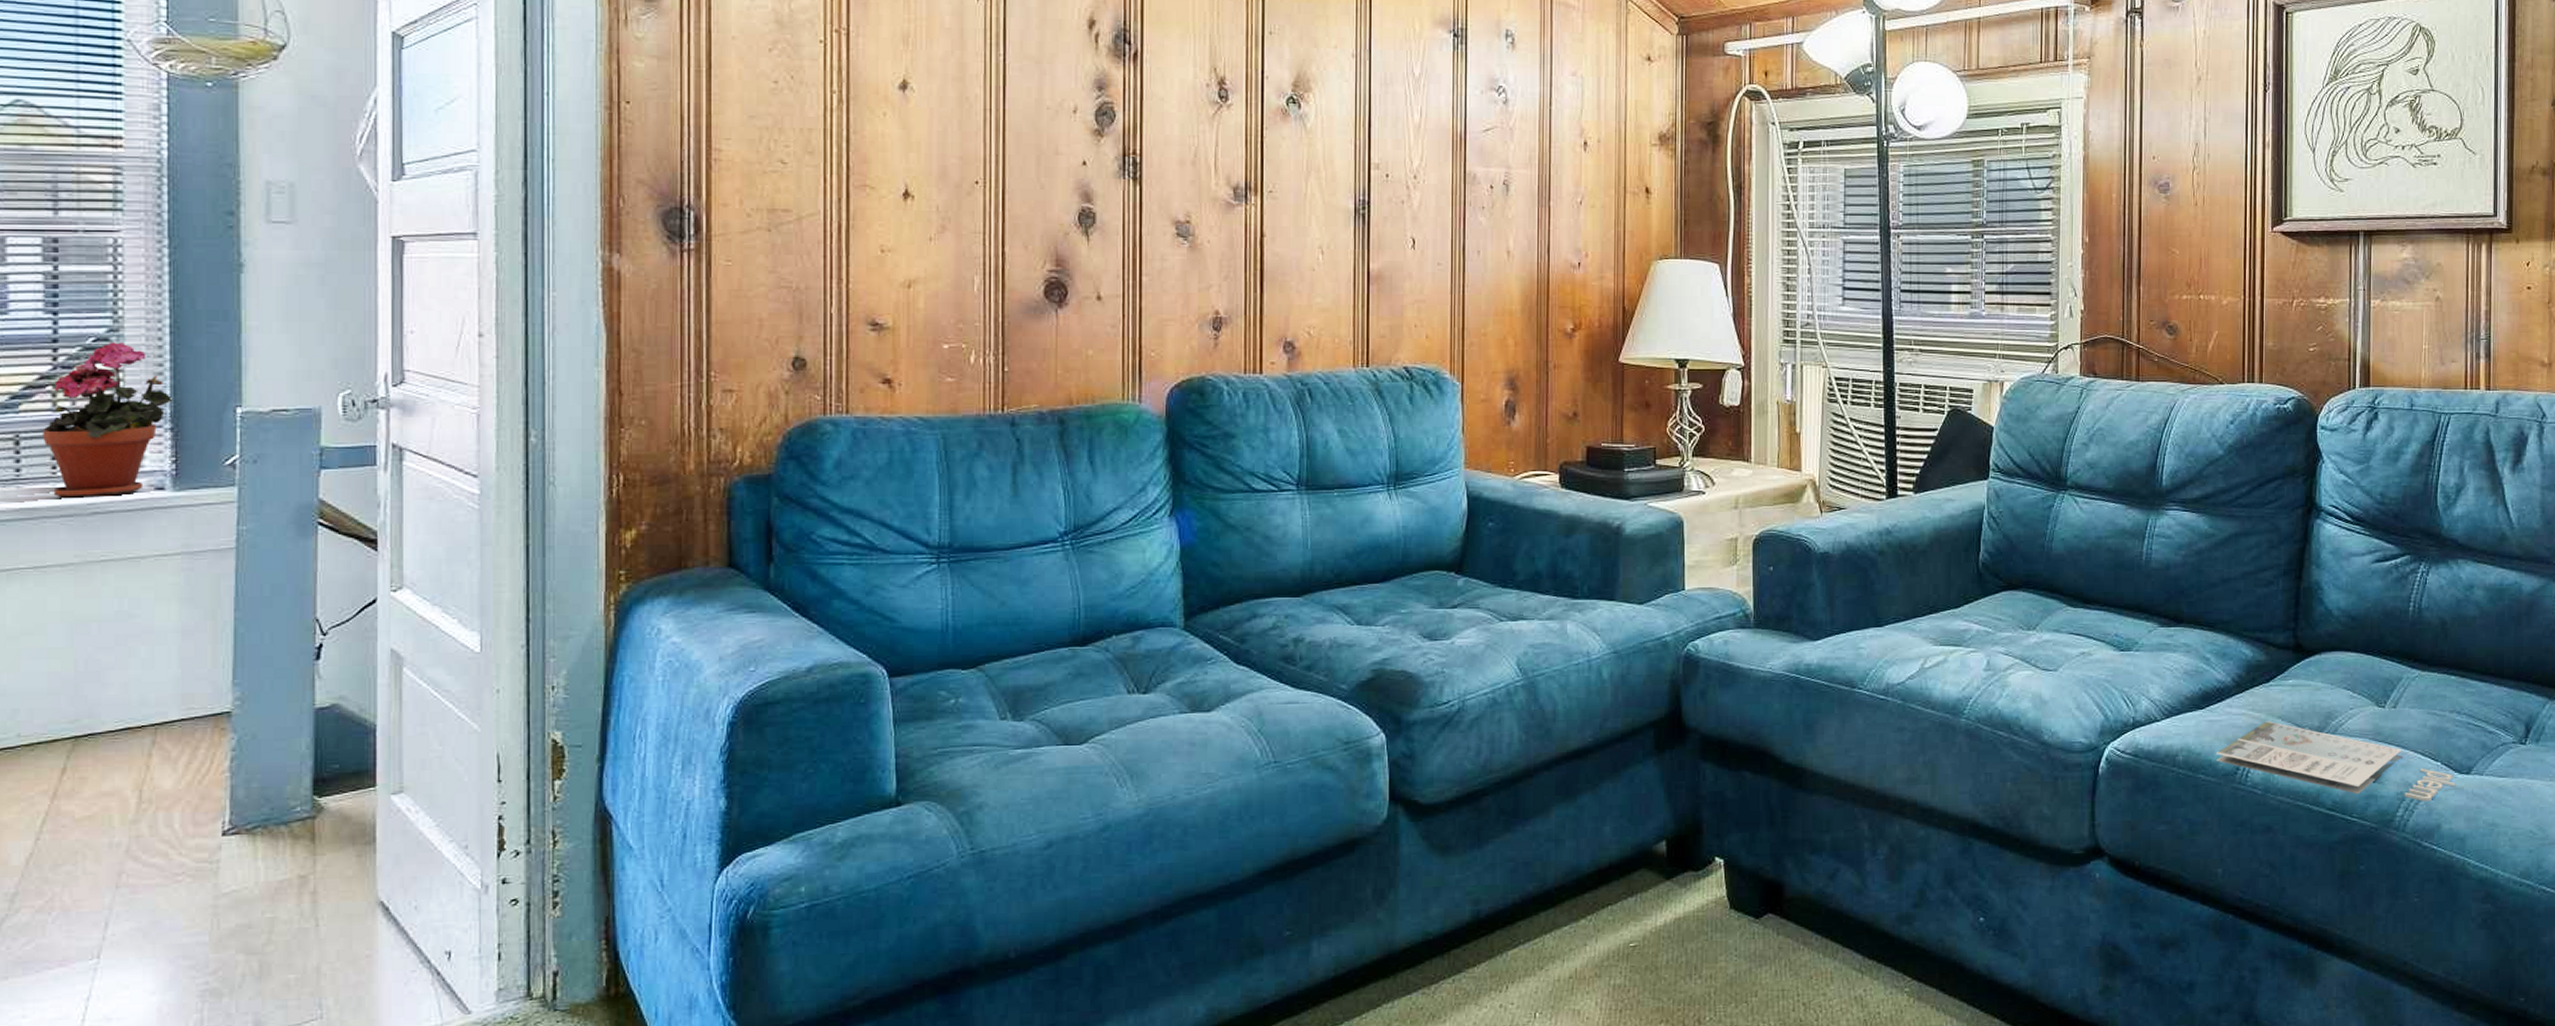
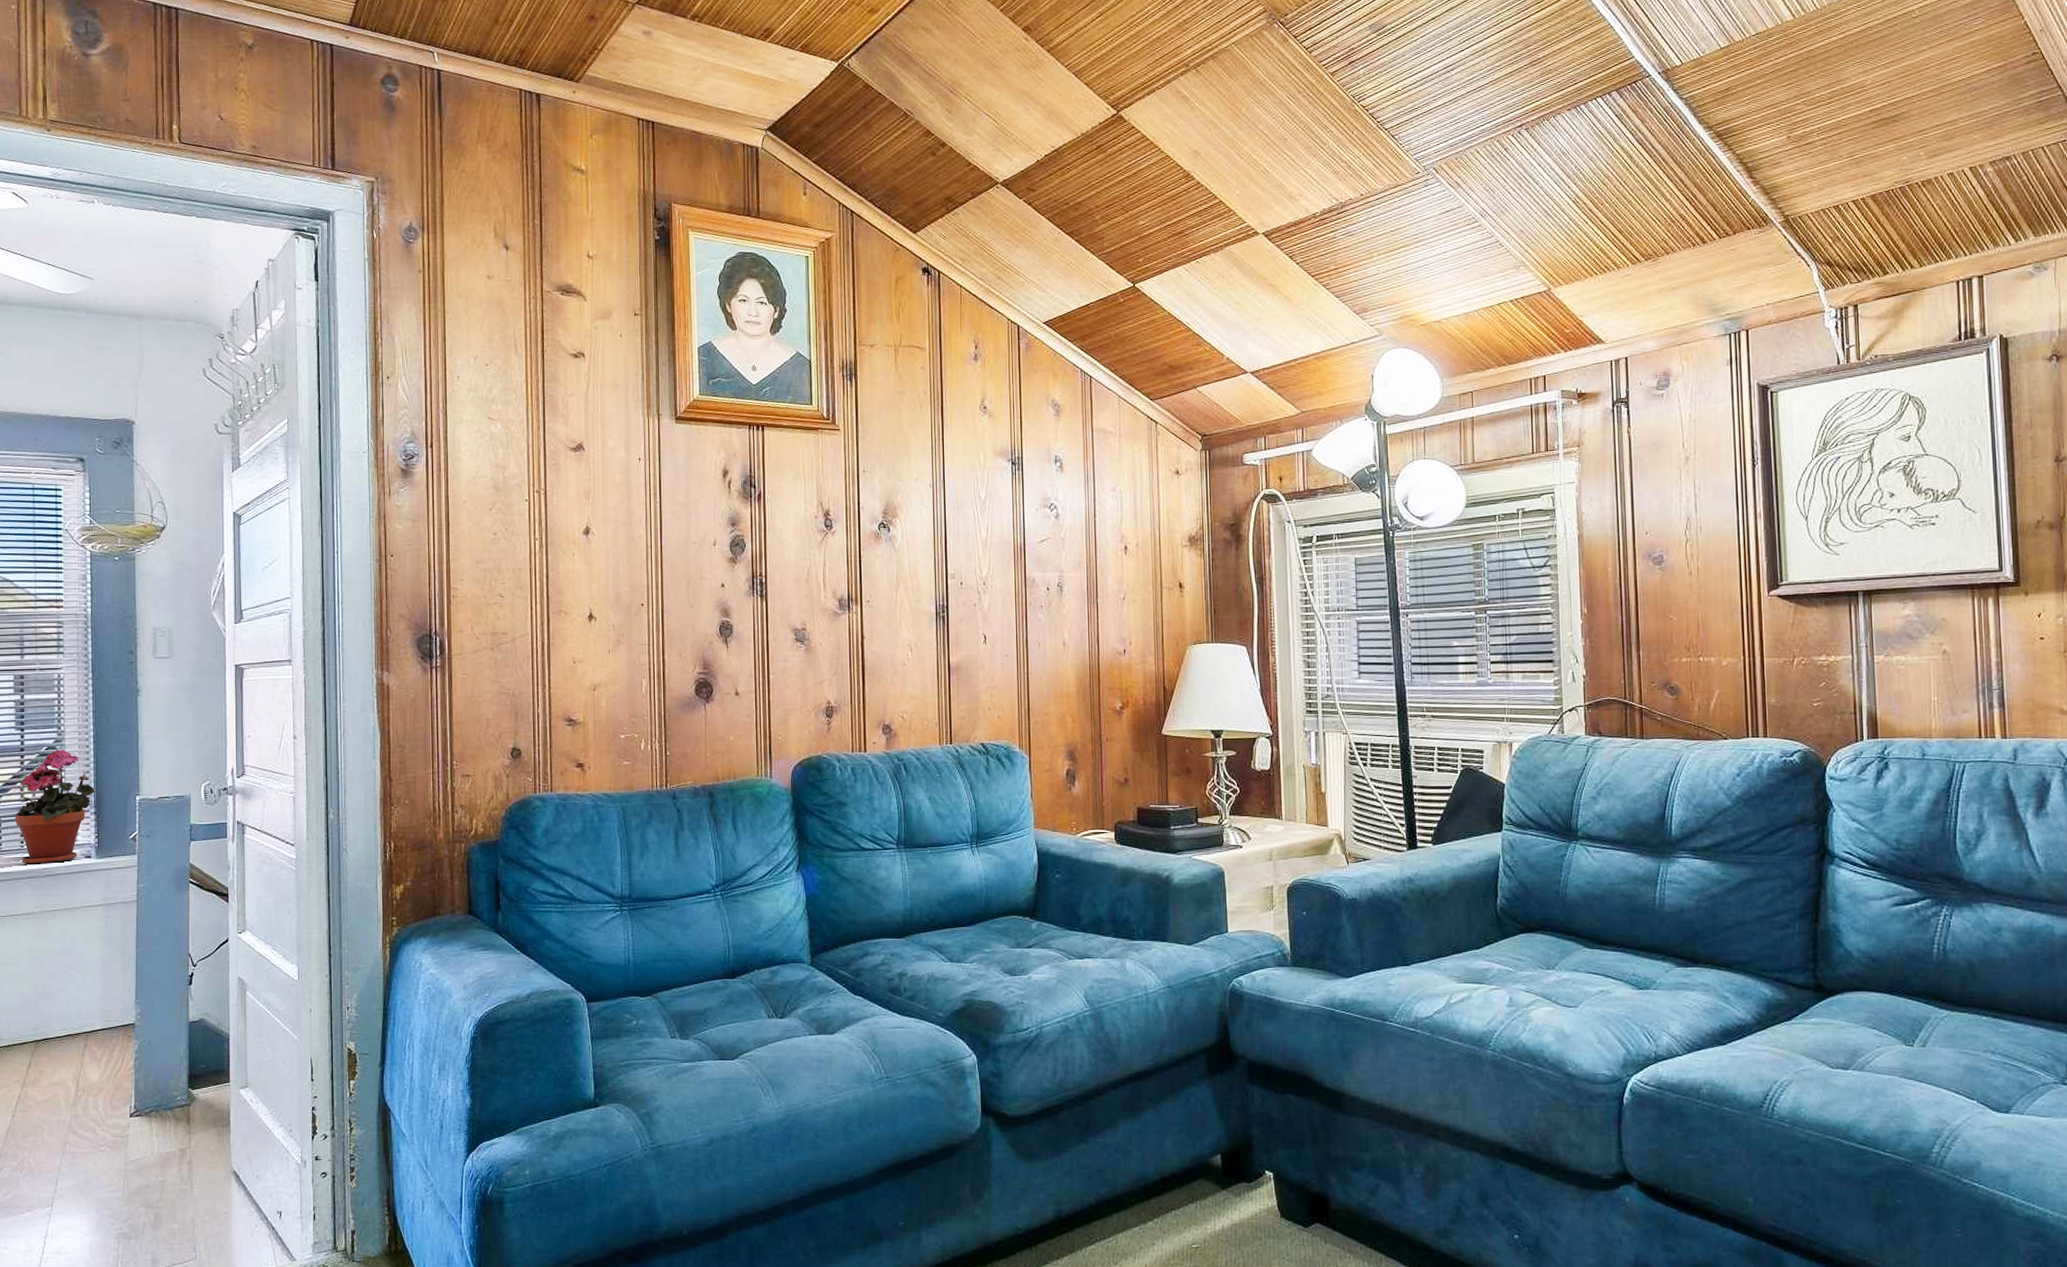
magazine: present [2215,721,2456,802] -> none [1740,1057,1995,1139]

